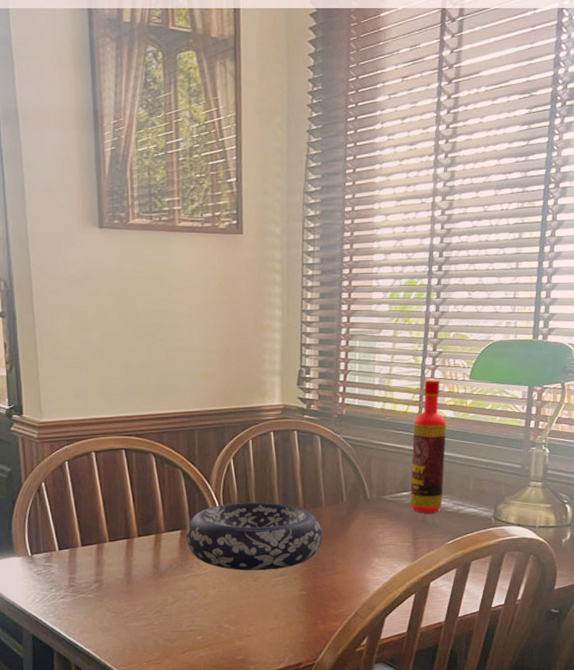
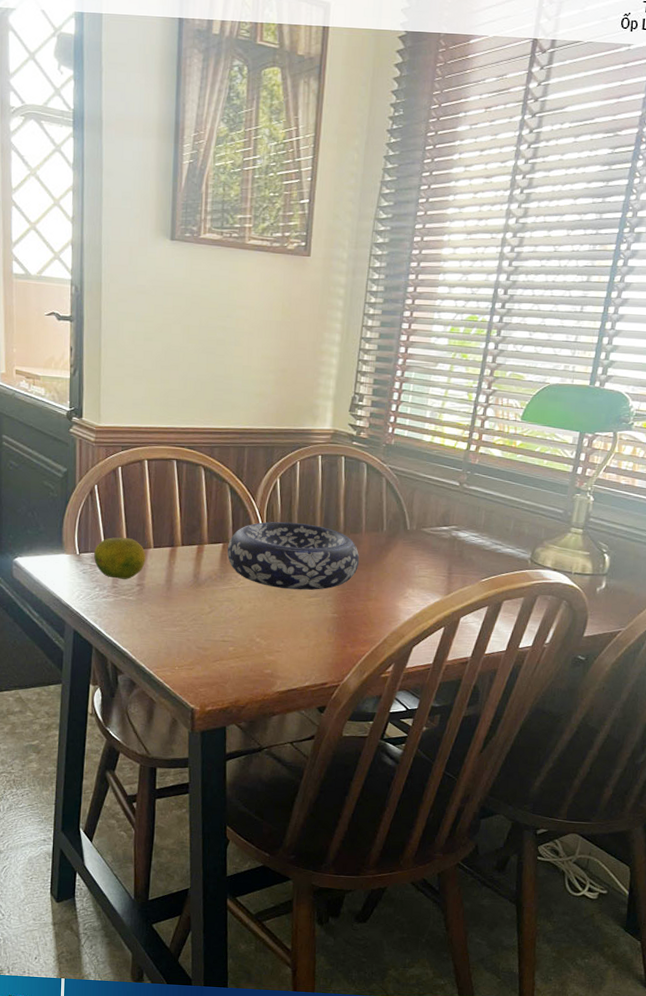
fruit: none [47,534,102,577] -> present [94,537,145,579]
bottle: present [410,378,446,514] -> none [449,416,493,550]

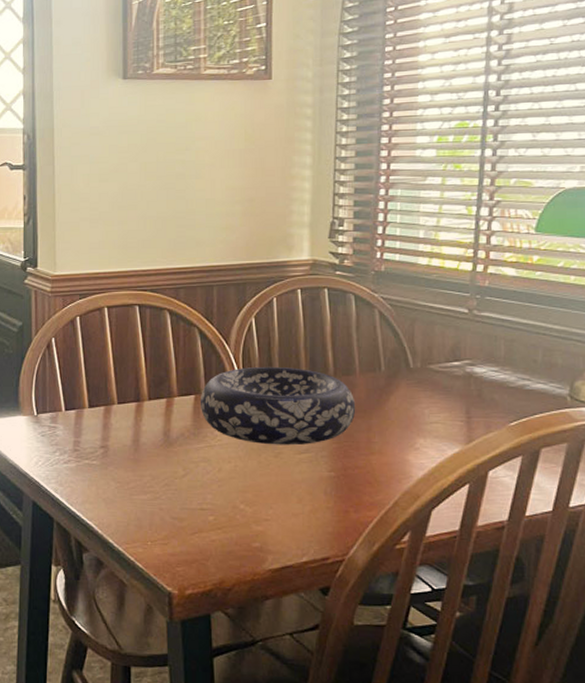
fruit: present [94,537,145,579] -> none [53,394,109,441]

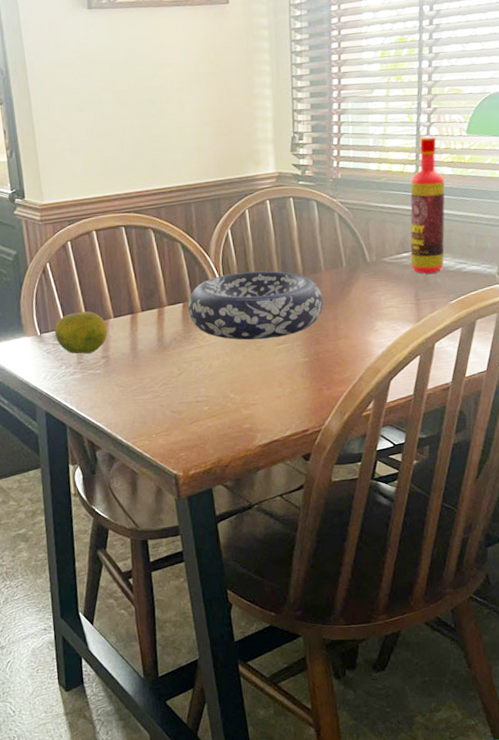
fruit: none [53,394,109,441] -> present [55,311,107,354]
bottle: none [462,231,507,388] -> present [410,136,445,274]

